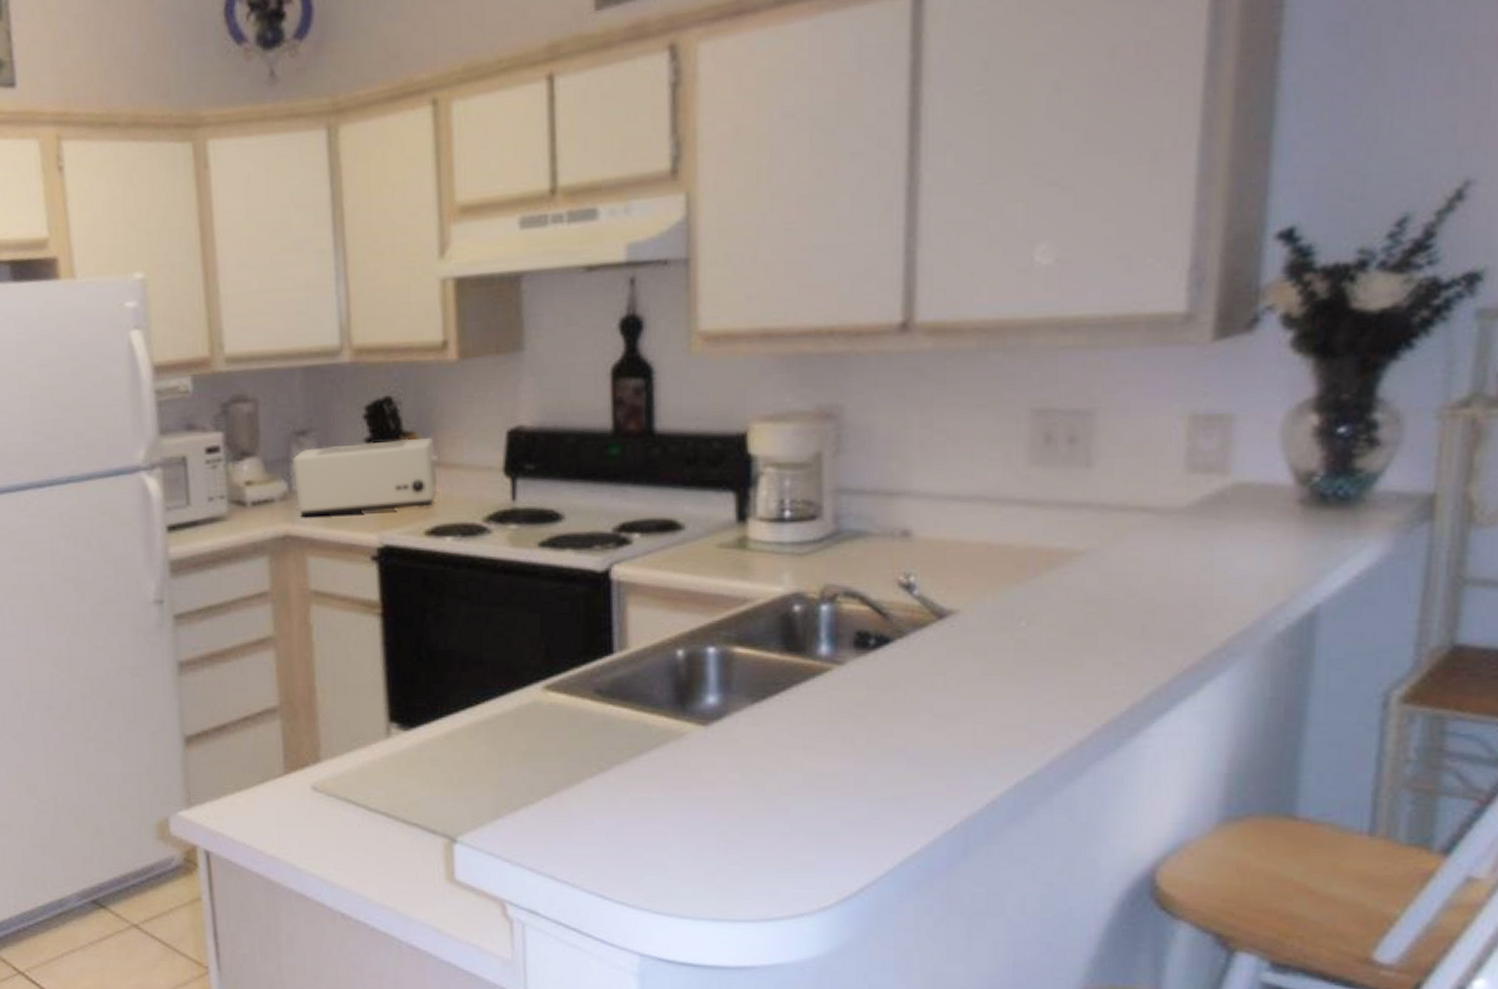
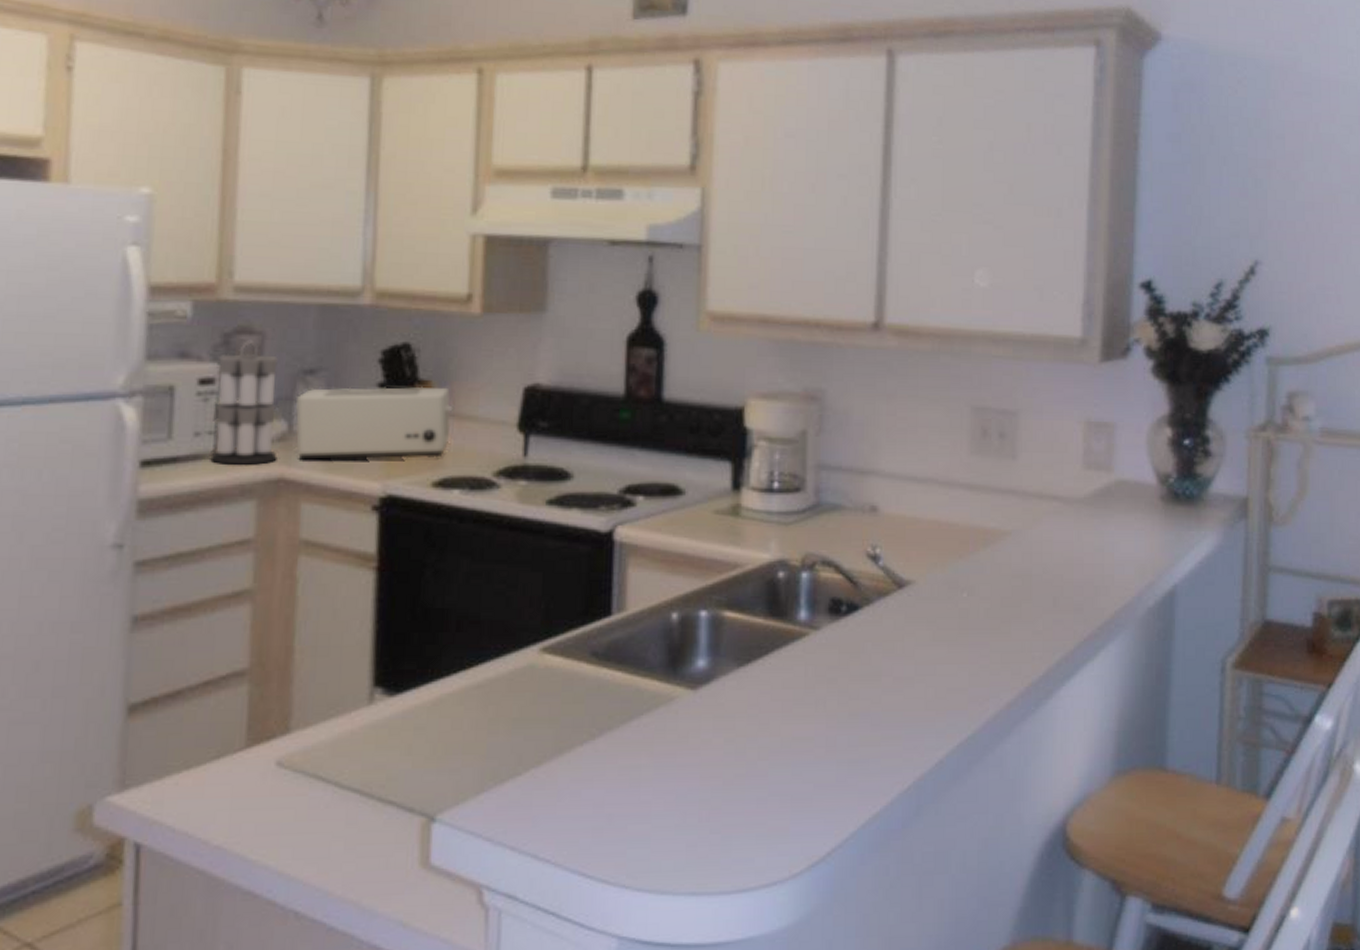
spice rack: none [220,408,282,526] -> present [210,341,279,466]

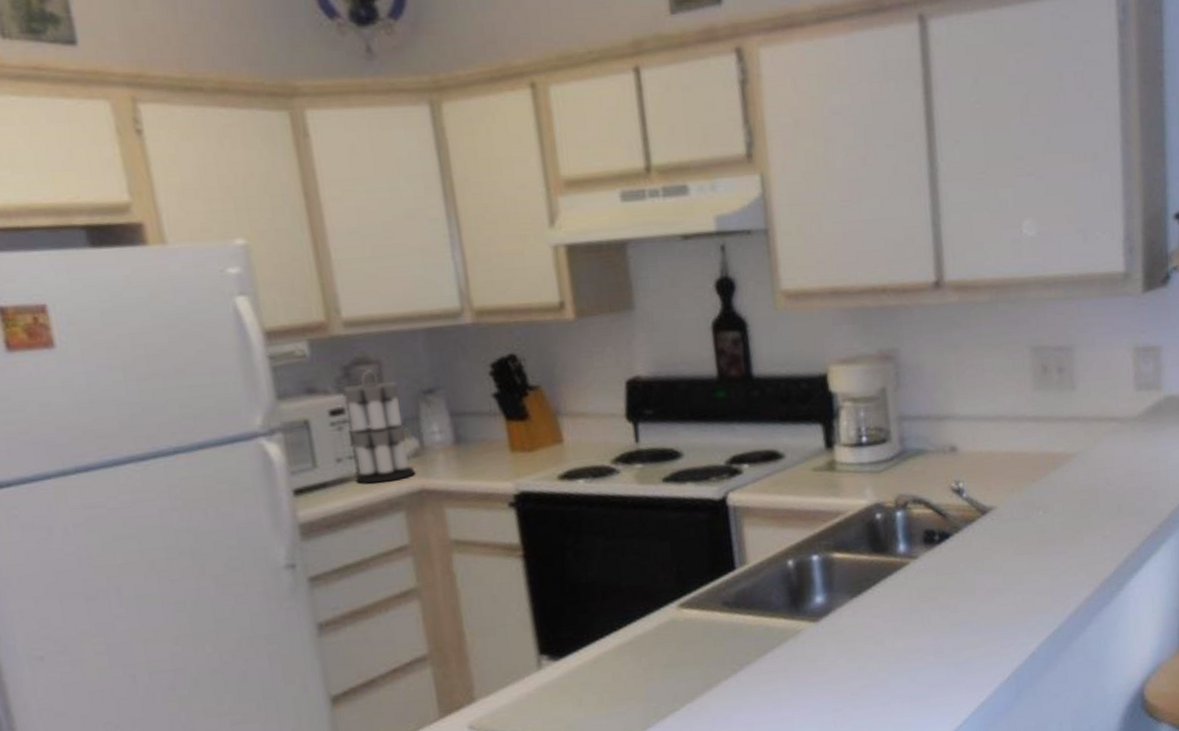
toaster: present [296,386,453,460] -> none [422,390,567,471]

